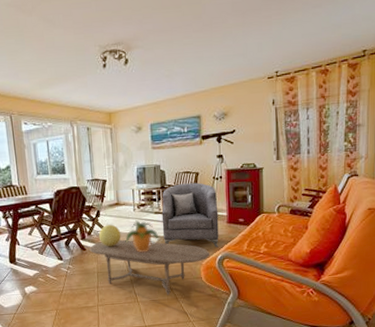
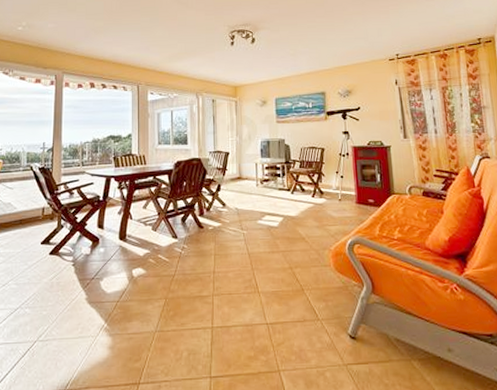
coffee table: present [89,239,210,296] -> none [207,217,339,286]
decorative ball: present [98,224,121,247] -> none [218,200,243,226]
potted plant: present [125,220,159,252] -> none [246,197,284,232]
armchair: present [161,182,219,248] -> none [286,159,348,231]

